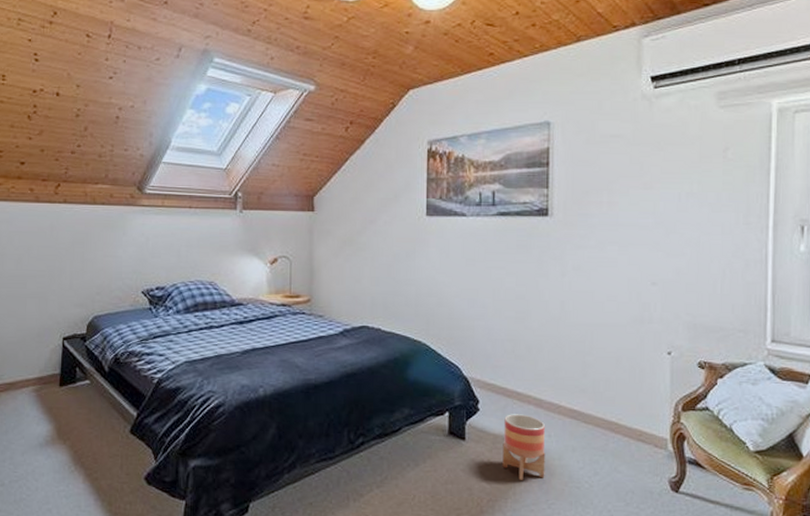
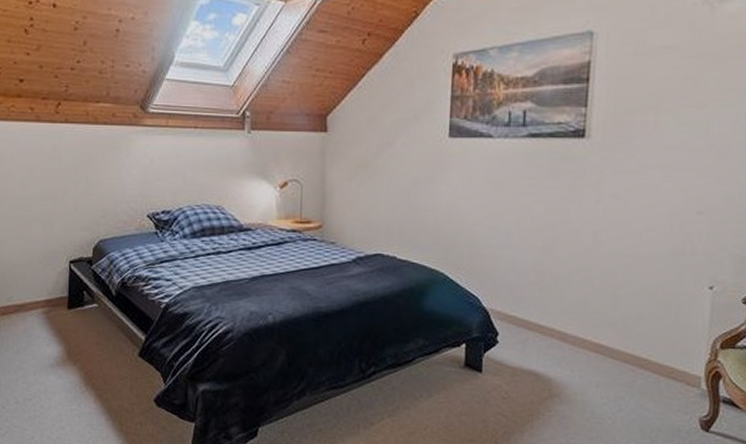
planter: present [502,414,546,480] -> none [520,347,568,414]

